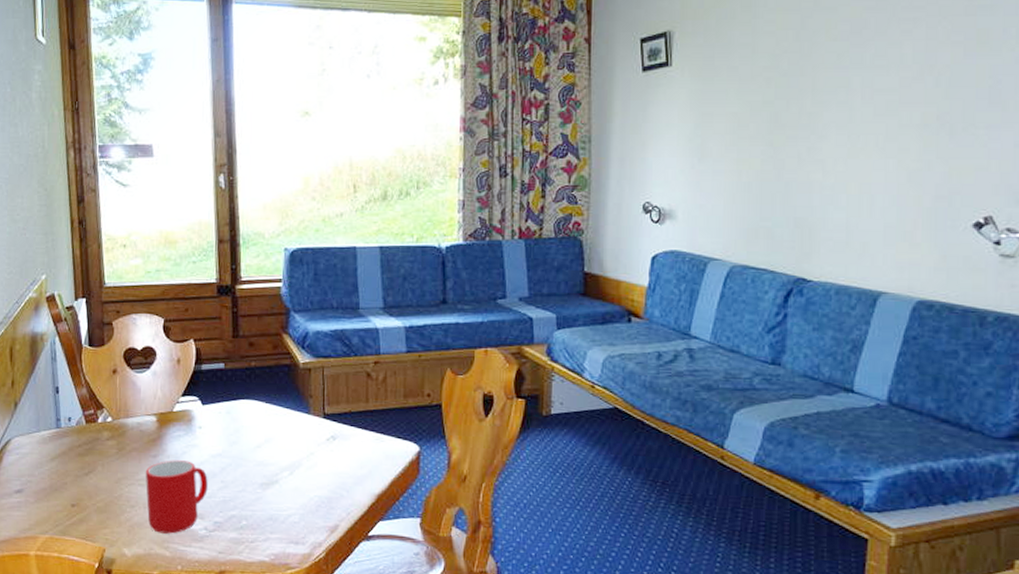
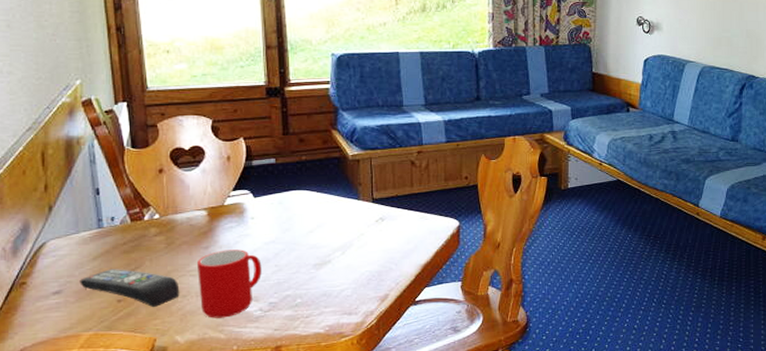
remote control: none [39,471,129,515] -> present [80,269,180,307]

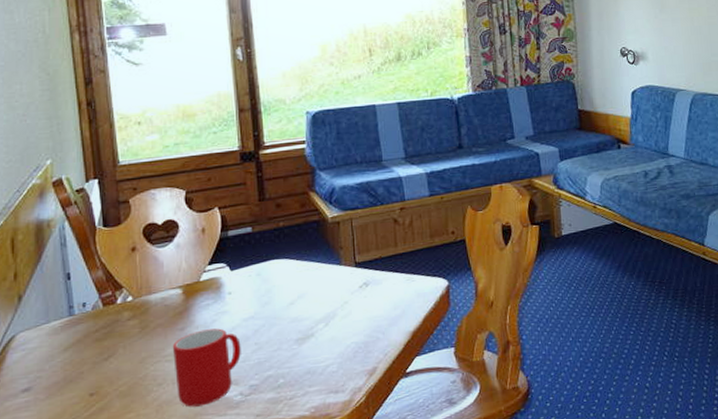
remote control: present [80,269,180,307] -> none [50,359,155,399]

